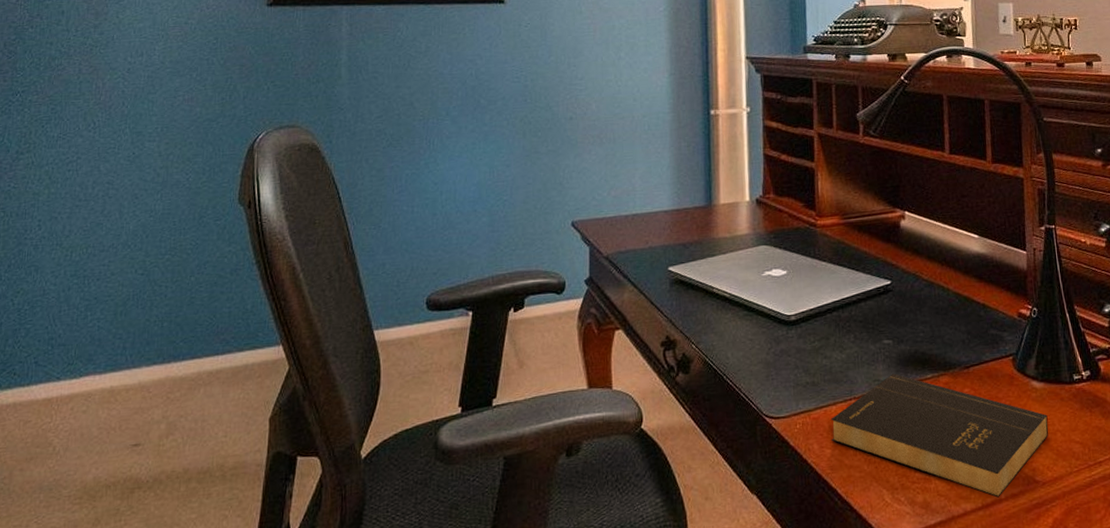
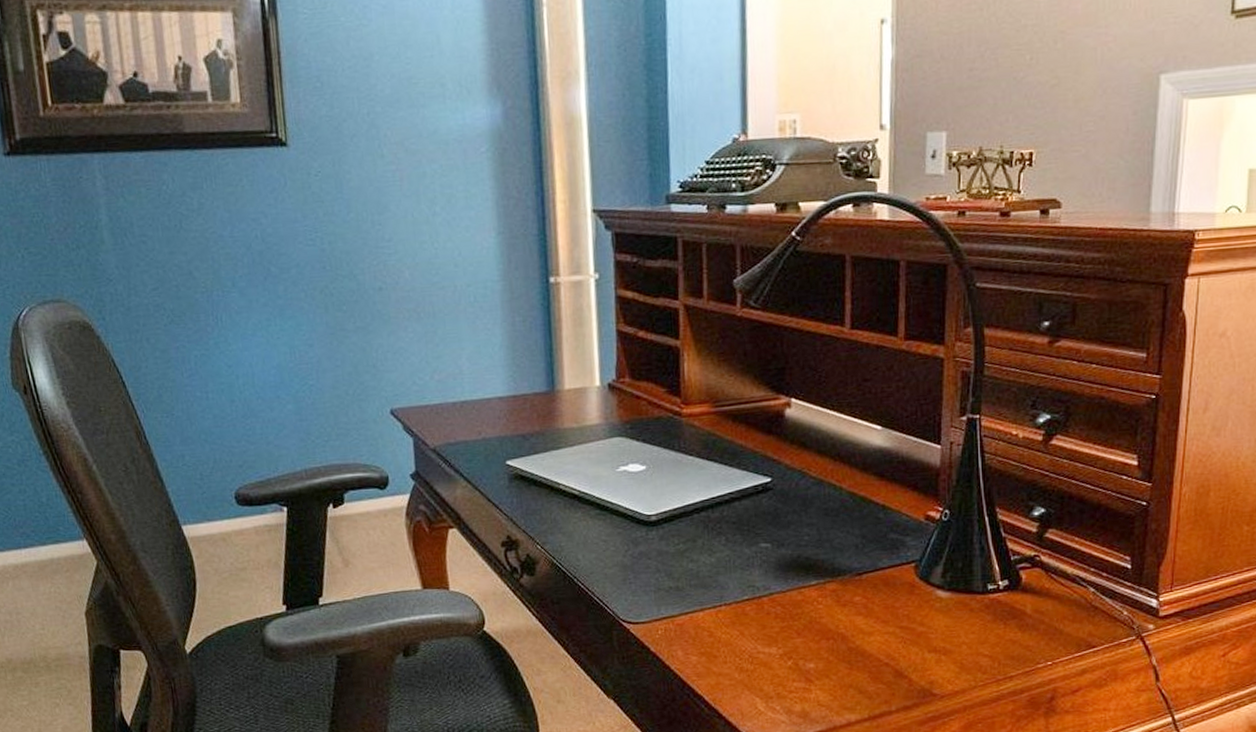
book: present [831,373,1049,498] -> none [697,579,953,709]

